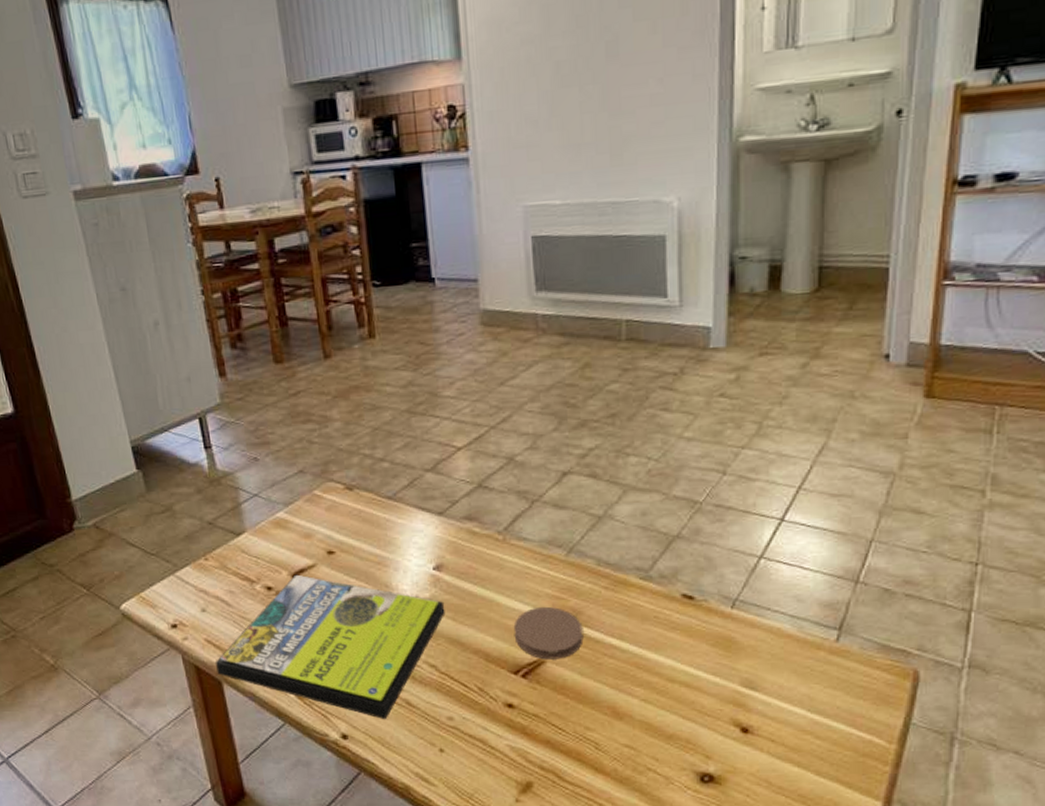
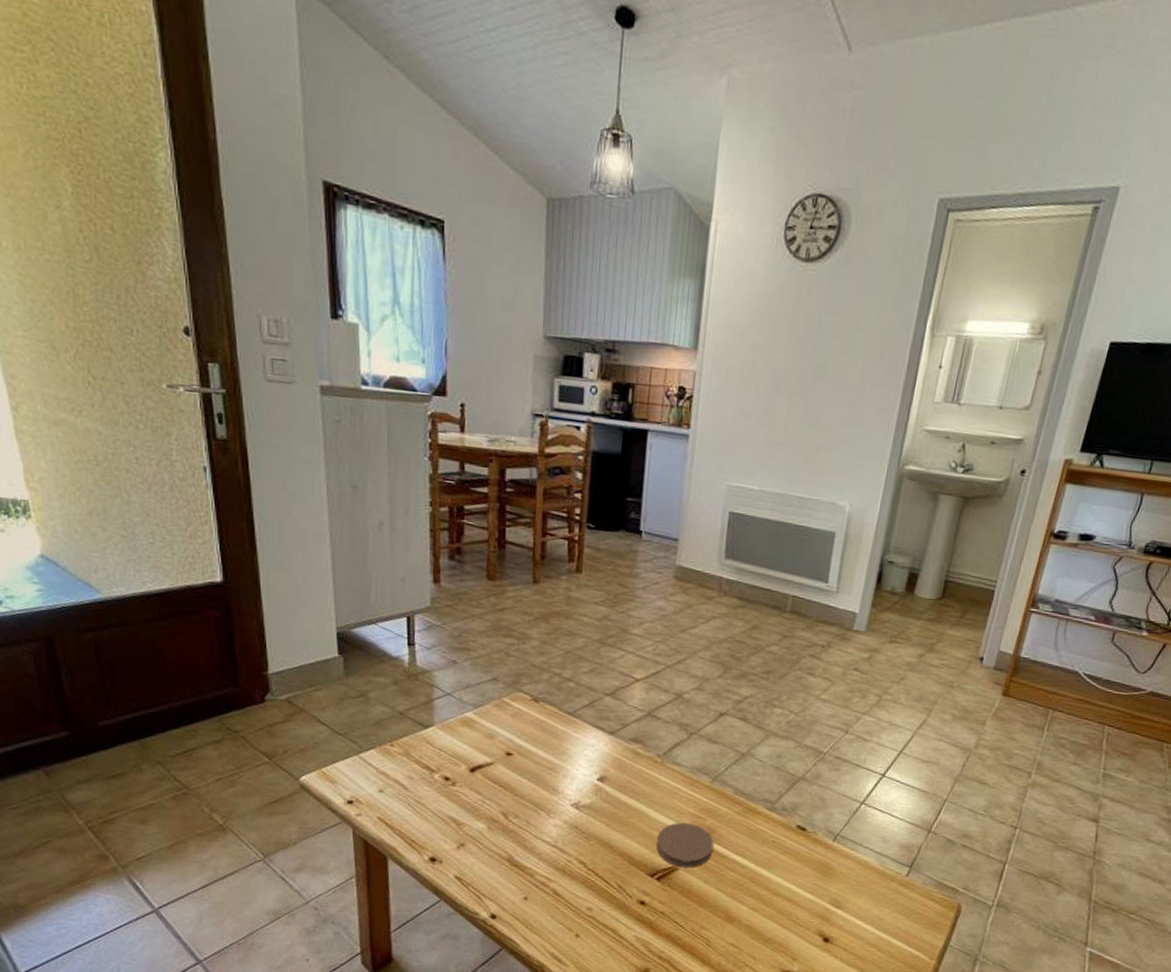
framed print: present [214,574,445,719] -> none [383,769,602,904]

